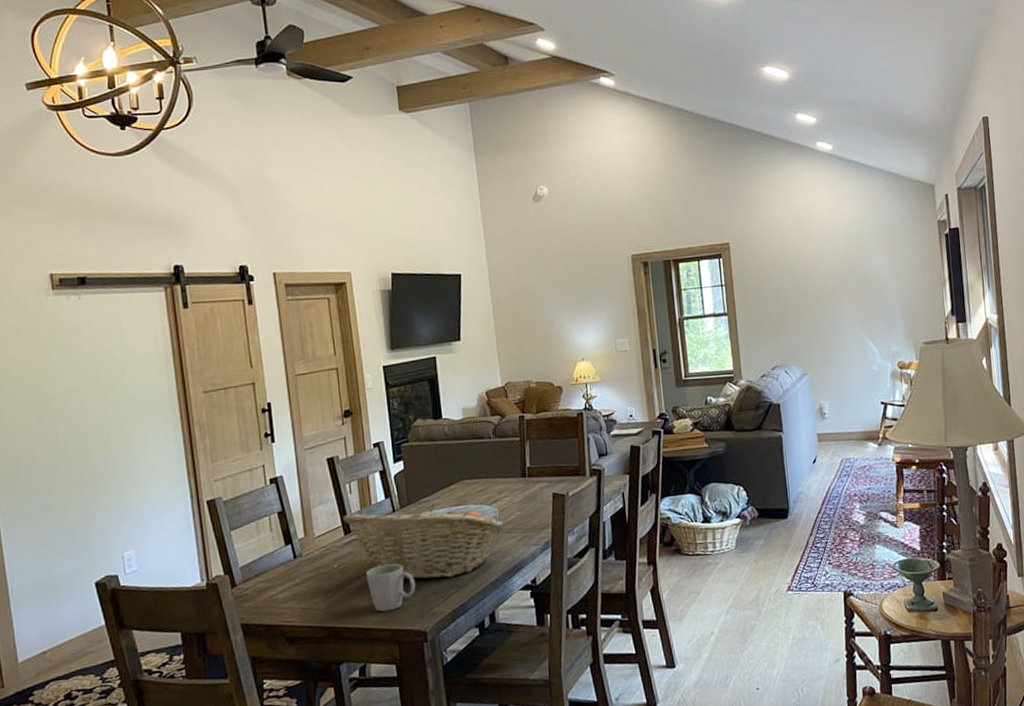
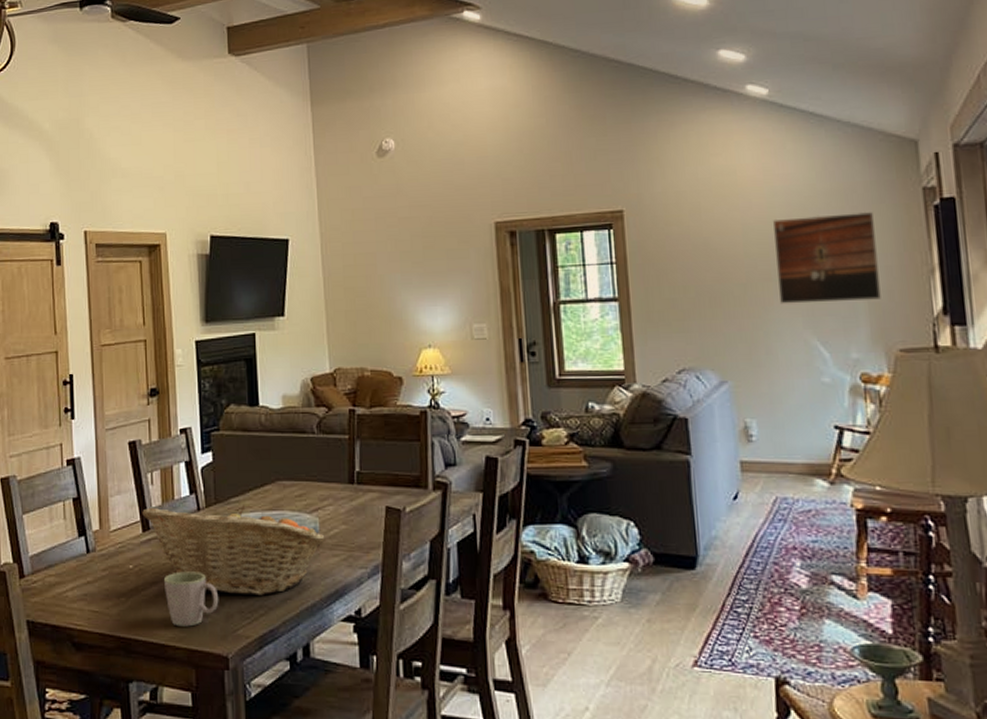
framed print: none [836,239,911,313] -> present [772,211,881,304]

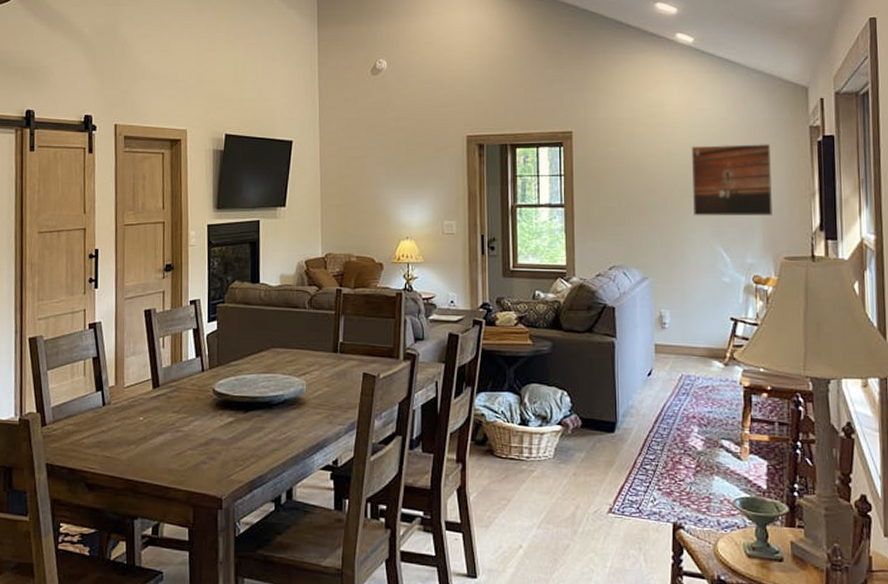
fruit basket: present [142,505,325,596] -> none [153,368,311,446]
mug: present [164,571,219,627] -> none [170,424,217,472]

